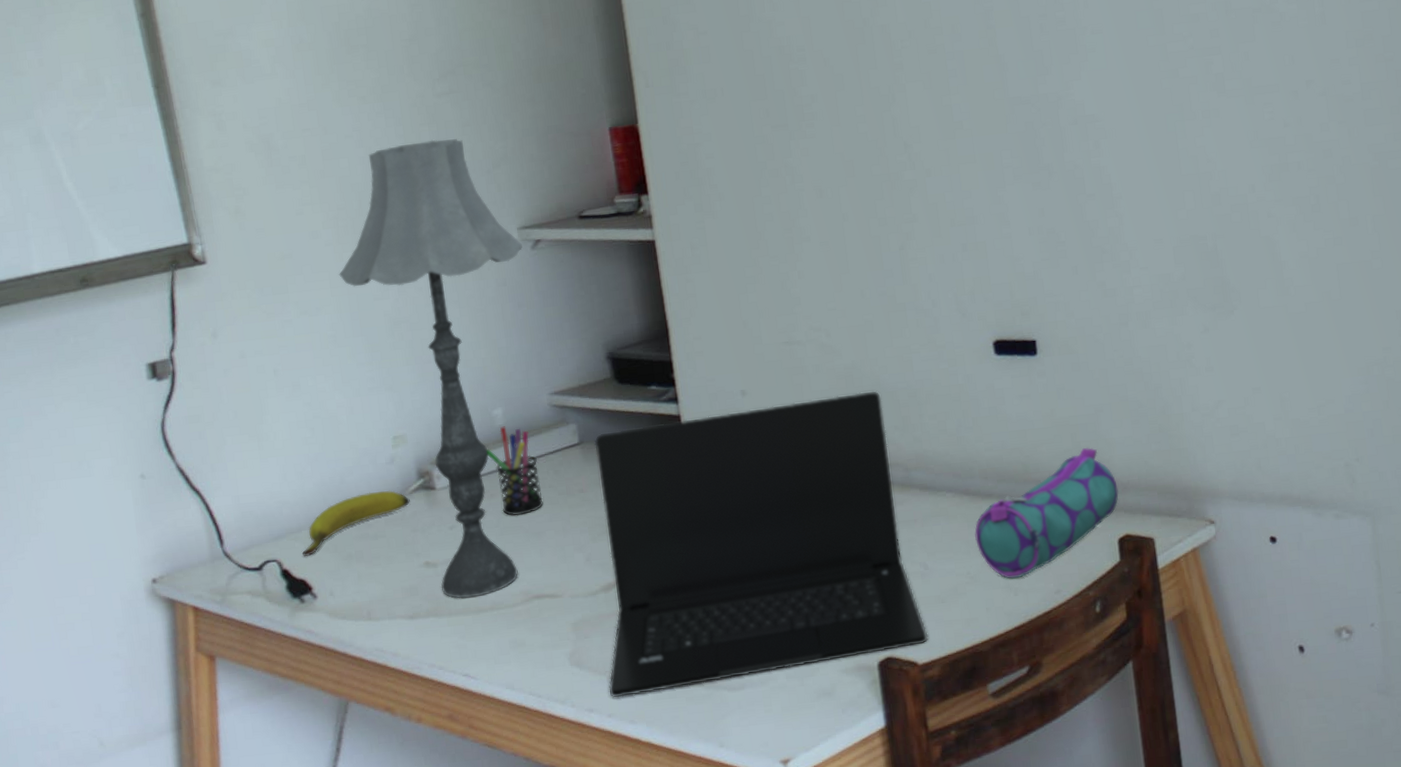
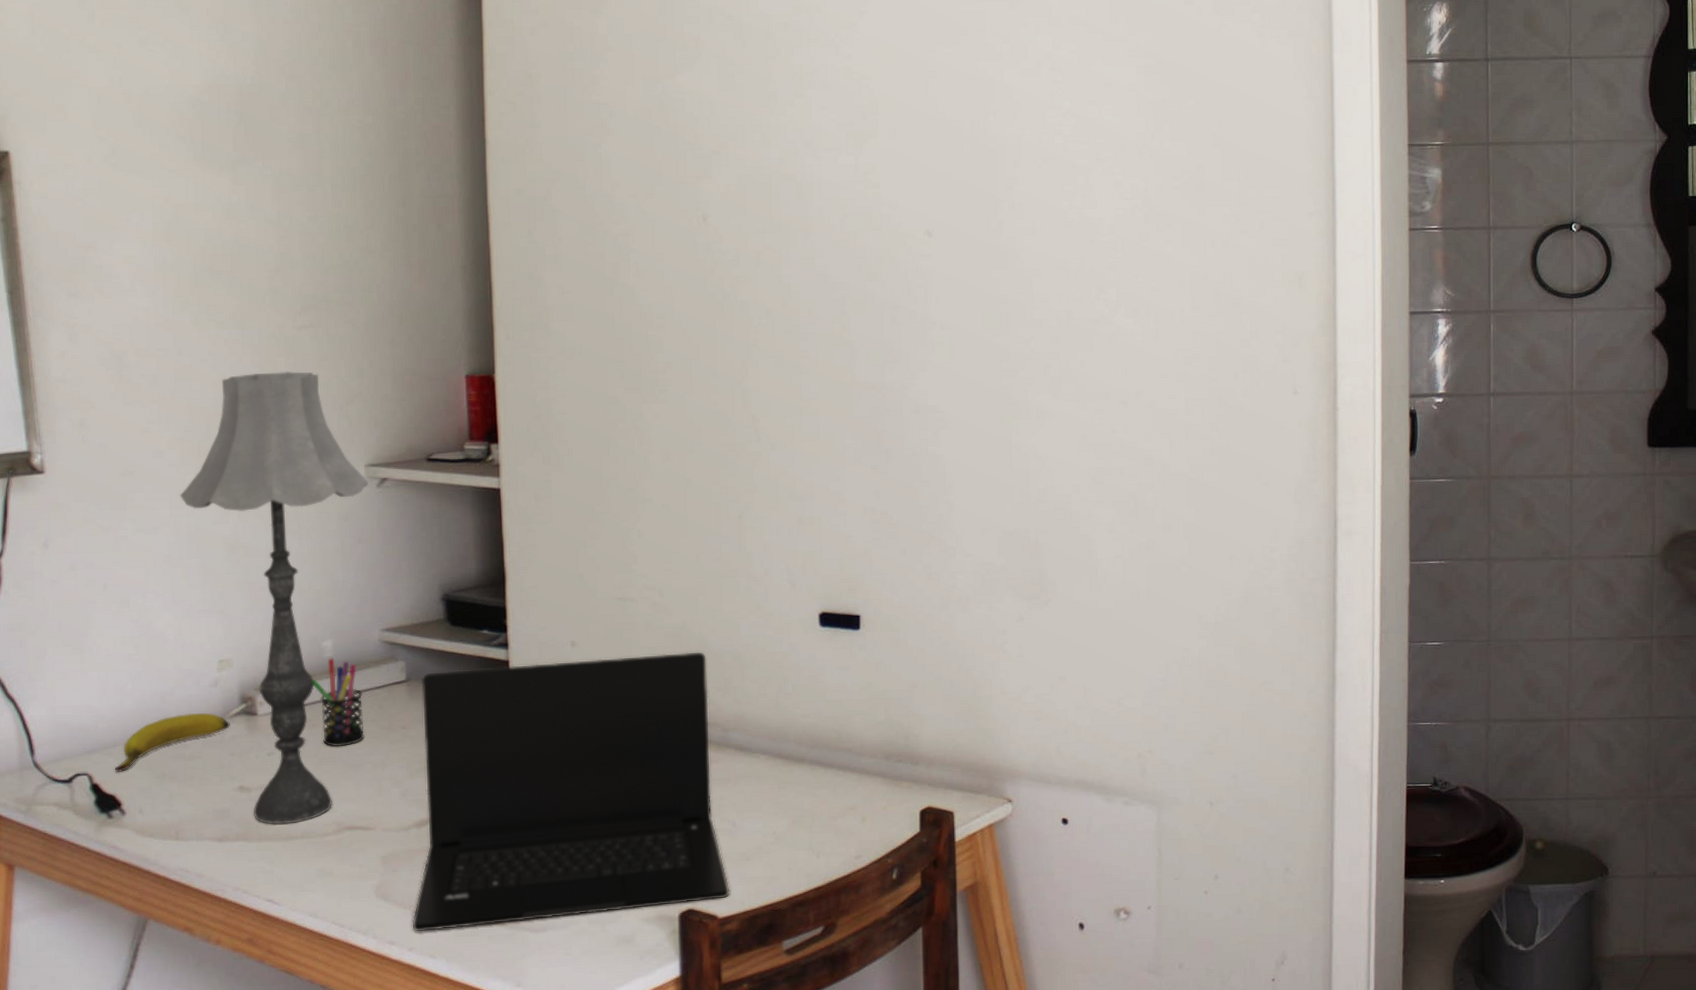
pencil case: present [975,447,1119,579] -> none [784,722,924,842]

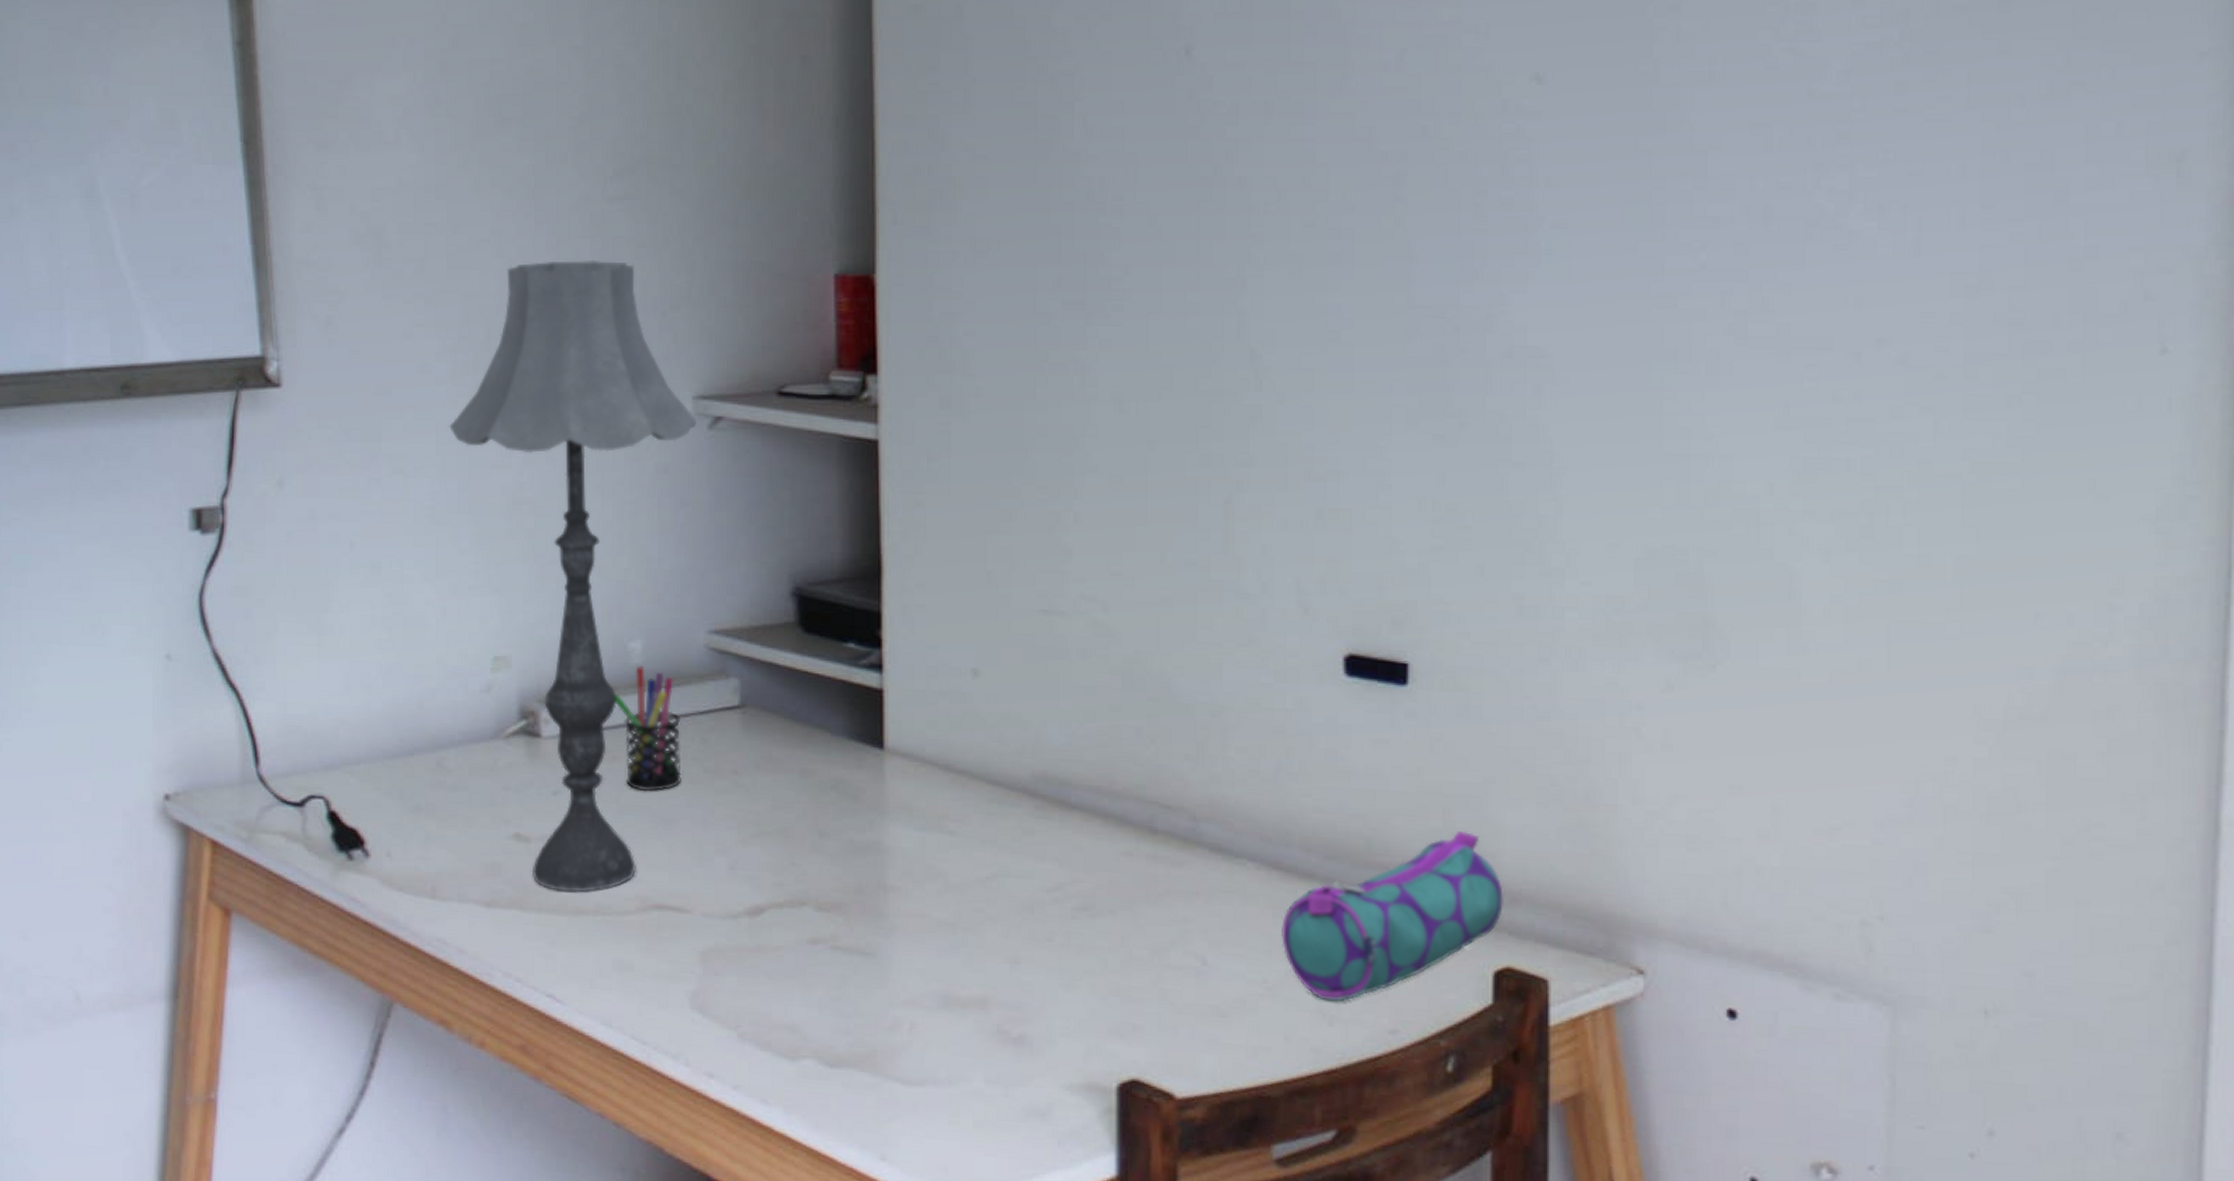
banana: present [114,713,230,773] -> none [357,726,505,800]
laptop: present [412,651,730,932] -> none [738,696,1195,1071]
pencil case: none [784,722,924,842] -> present [1281,831,1503,1002]

